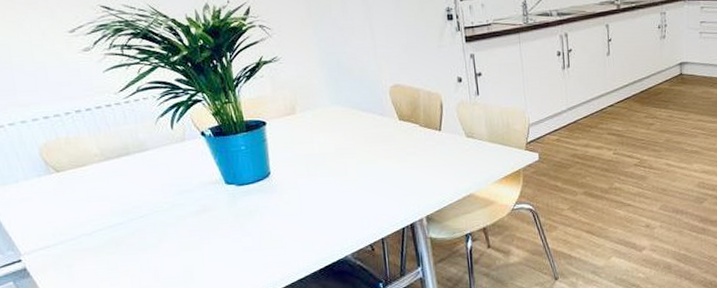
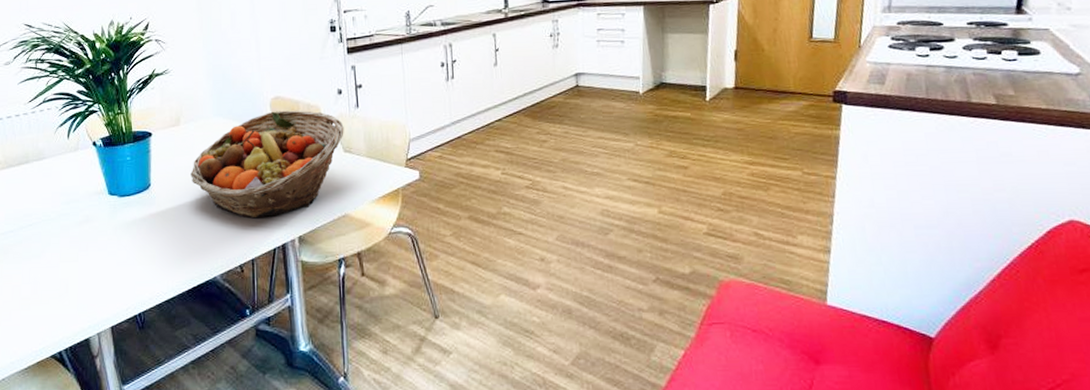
fruit basket: none [312,98,466,201] -> present [191,110,344,217]

